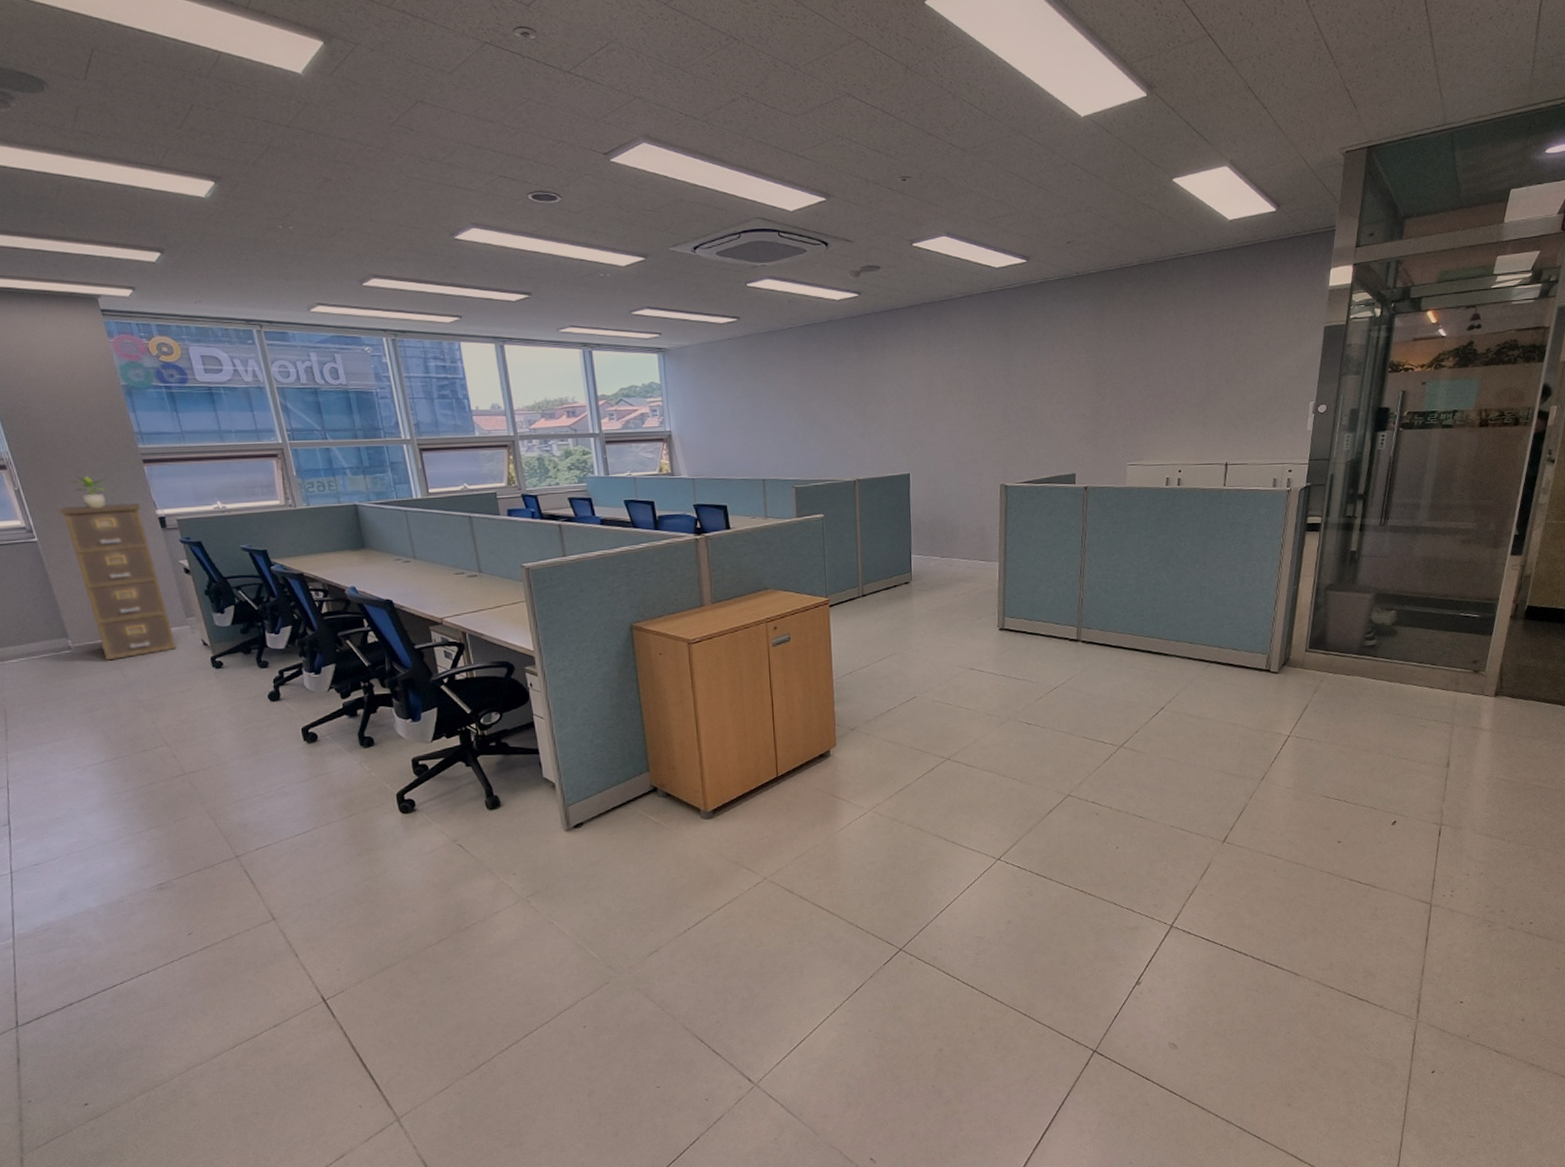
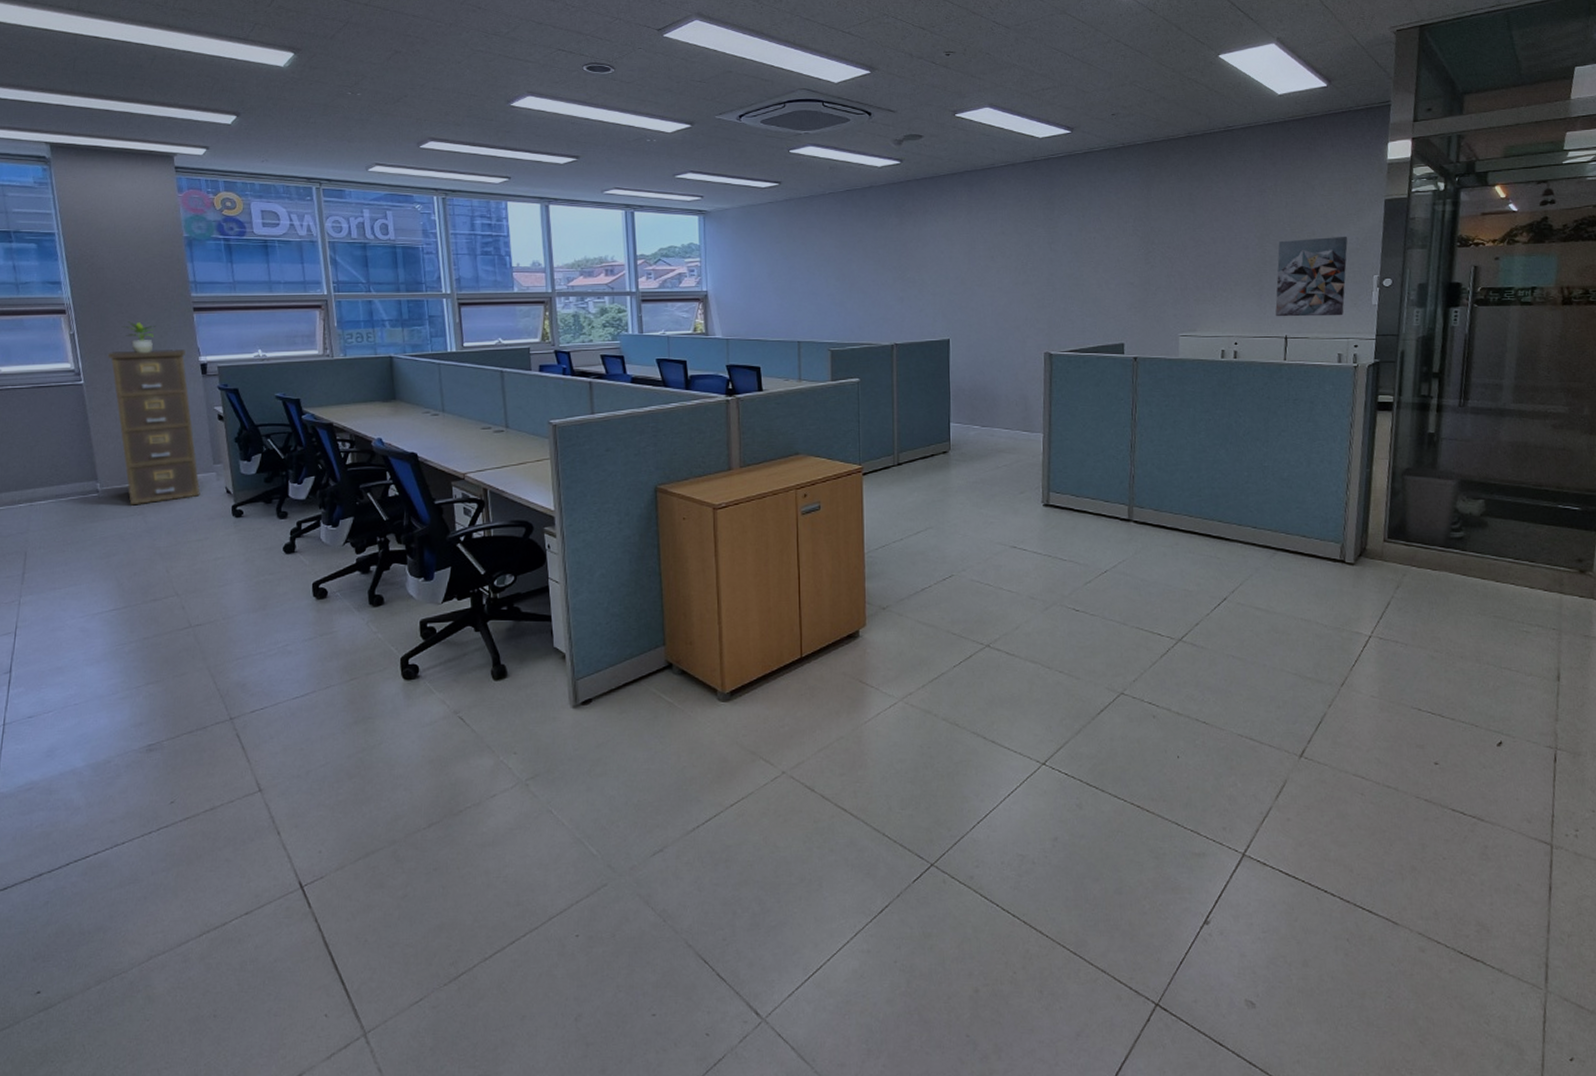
wall art: none [1217,363,1288,445] -> present [1275,236,1348,317]

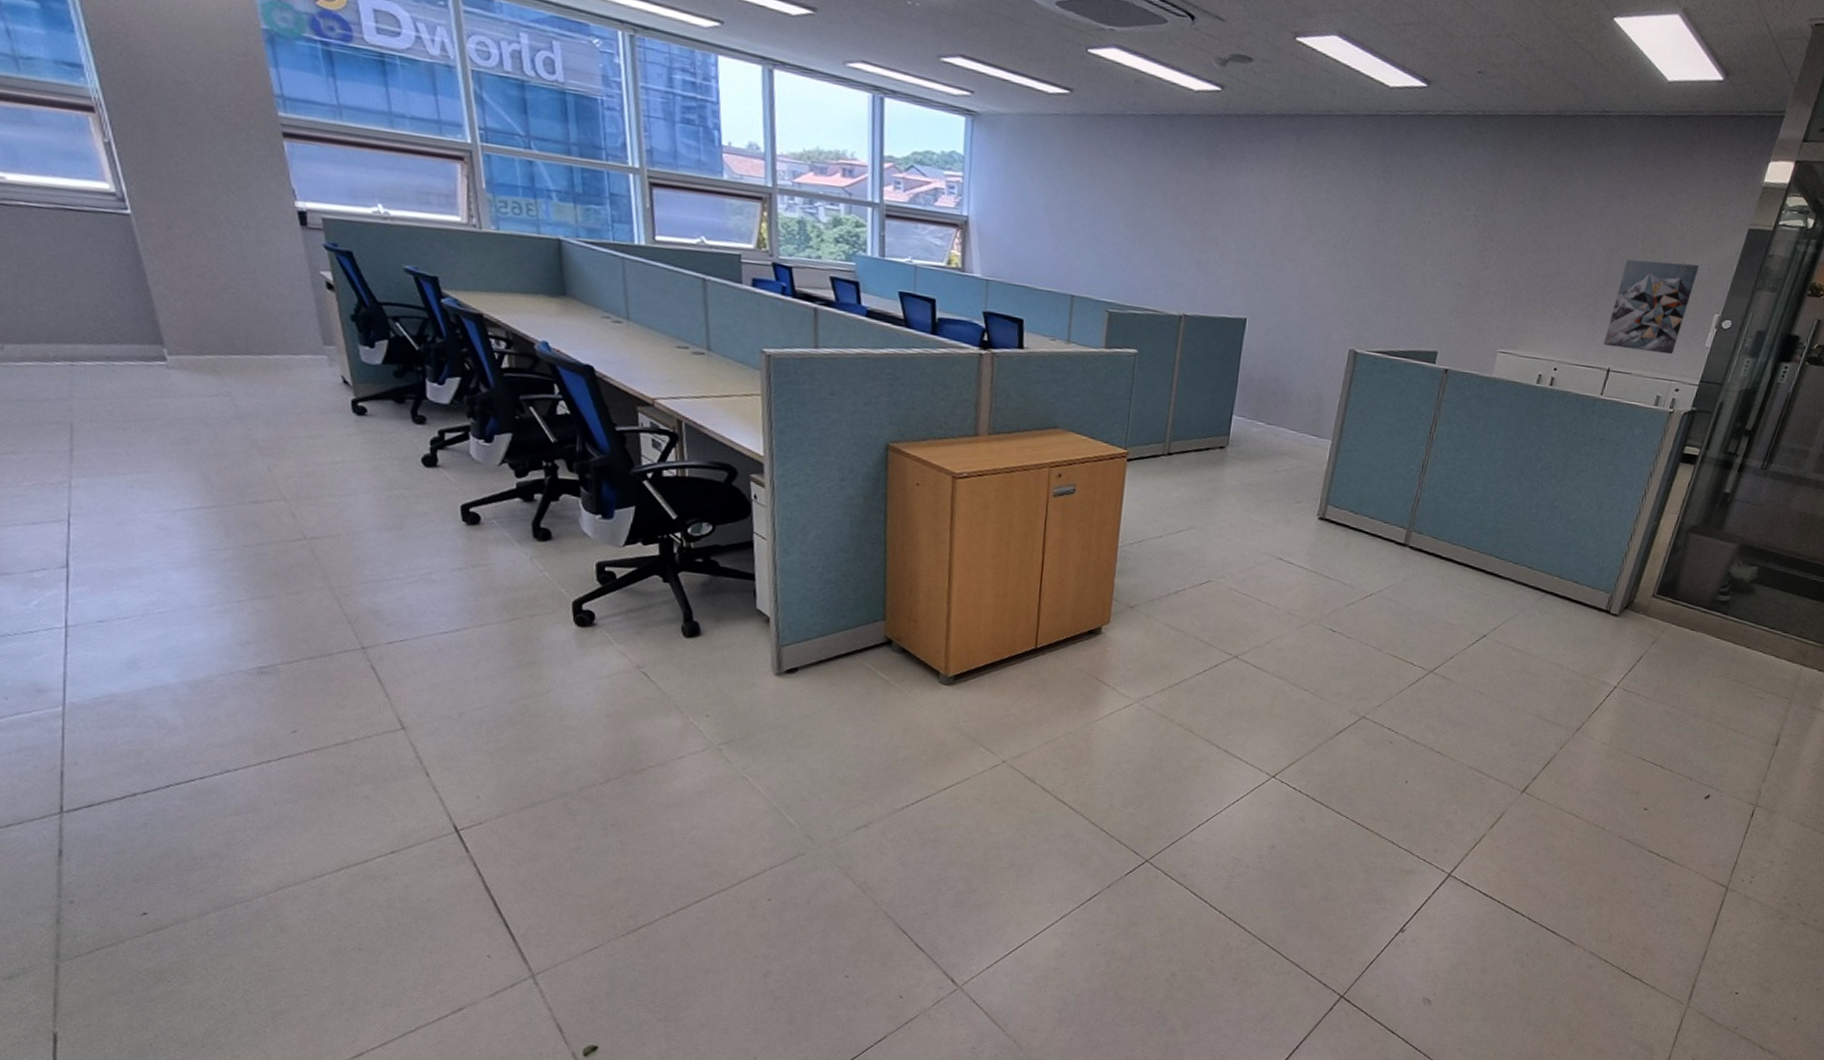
filing cabinet: present [107,349,200,506] -> none [162,176,308,383]
potted plant: present [121,321,156,354] -> none [179,137,229,186]

